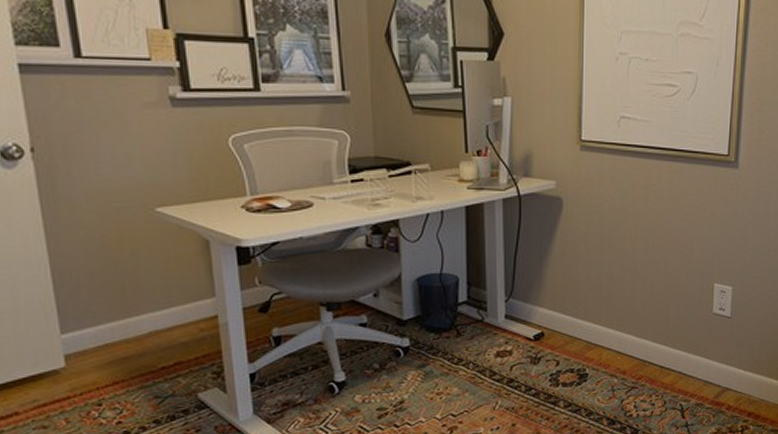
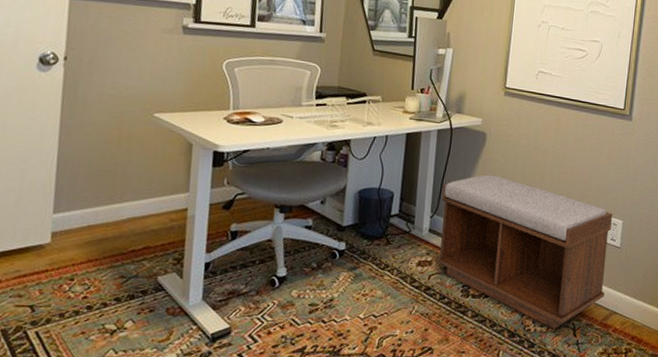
bench: none [516,246,720,412] -> present [435,174,612,329]

